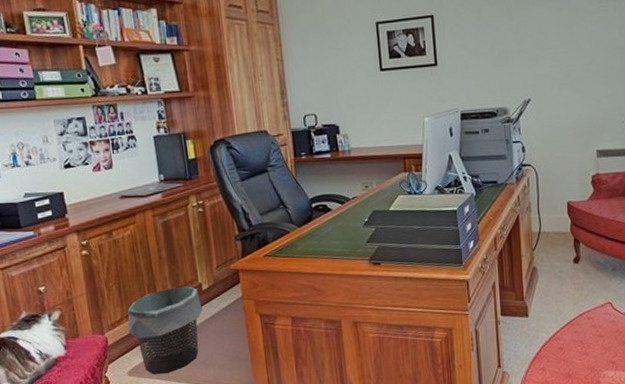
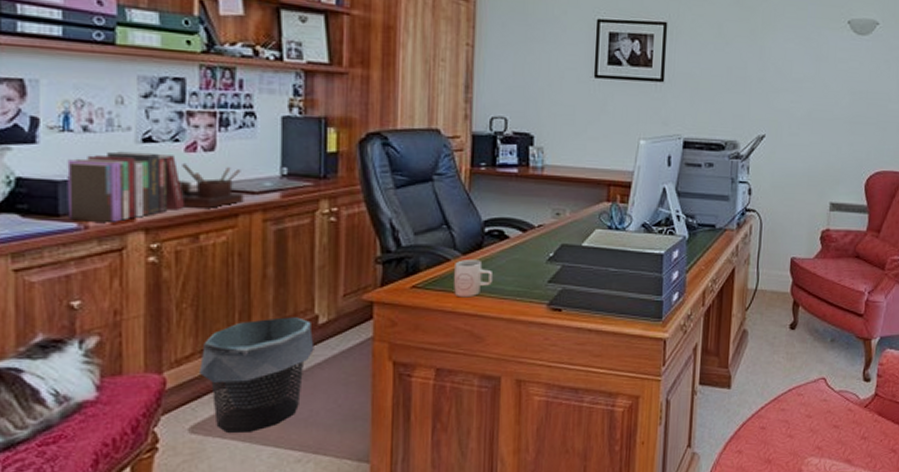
books: none [20,175,100,231] -> present [67,151,186,224]
desk organizer: none [92,179,138,213] -> present [178,162,244,210]
mug: none [293,230,325,261] -> present [453,260,494,298]

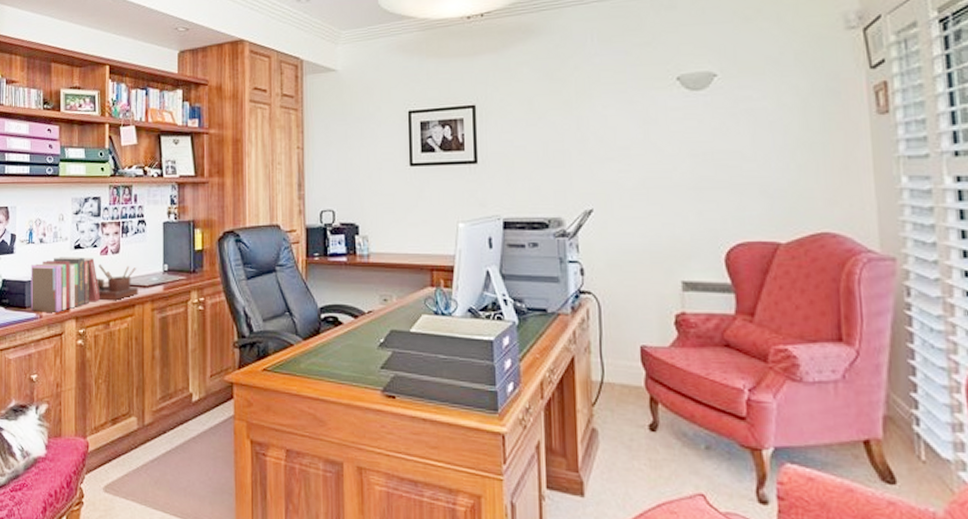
trash bin: present [200,317,314,433] -> none [110,394,190,496]
mug: present [453,260,494,298] -> none [296,345,331,382]

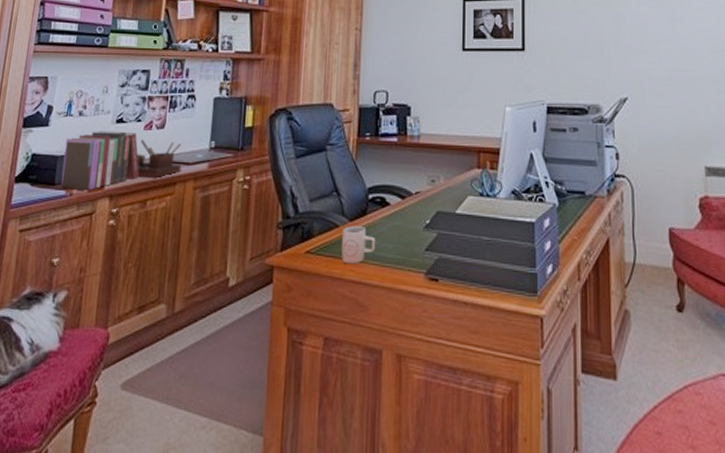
mug: none [296,345,331,382] -> present [341,226,376,264]

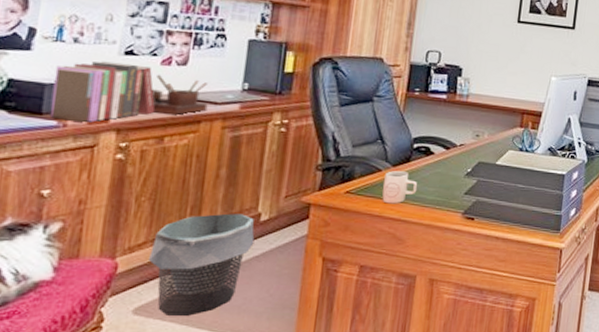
trash bin: none [134,279,224,393] -> present [149,213,255,316]

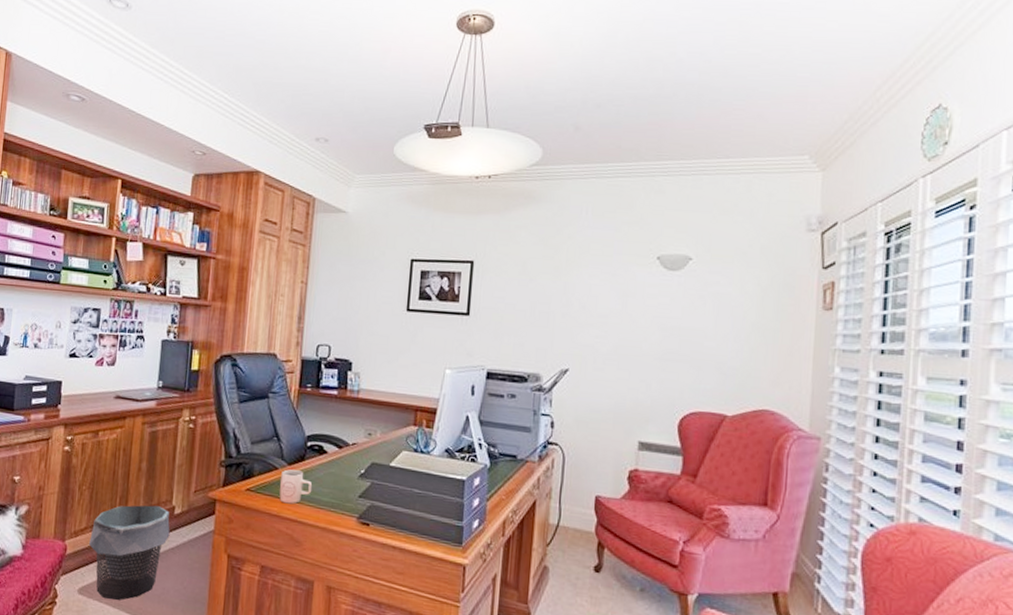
books: present [50,61,156,123] -> none [19,363,92,418]
desk organizer: present [151,74,208,116] -> none [89,374,131,412]

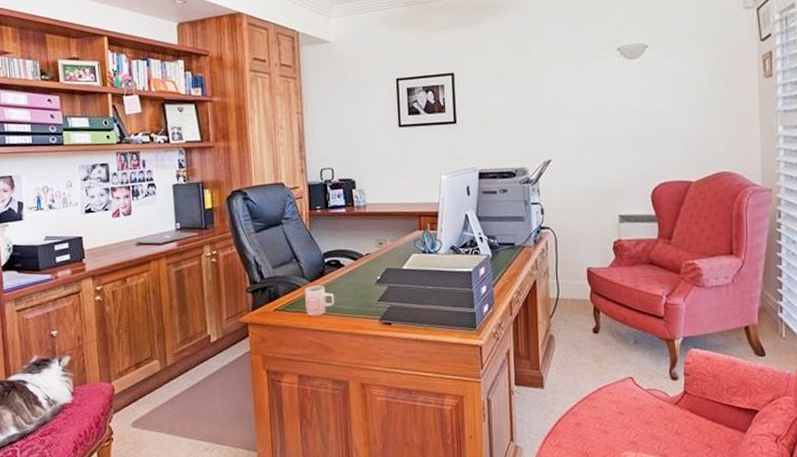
trash bin: present [89,505,170,600] -> none [135,337,210,427]

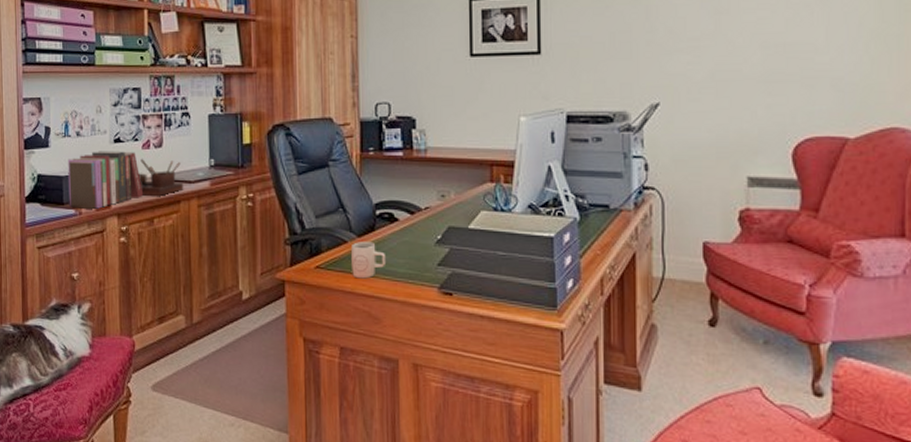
books: none [41,220,116,274] -> present [68,151,144,210]
desk organizer: none [110,225,153,259] -> present [138,158,184,197]

